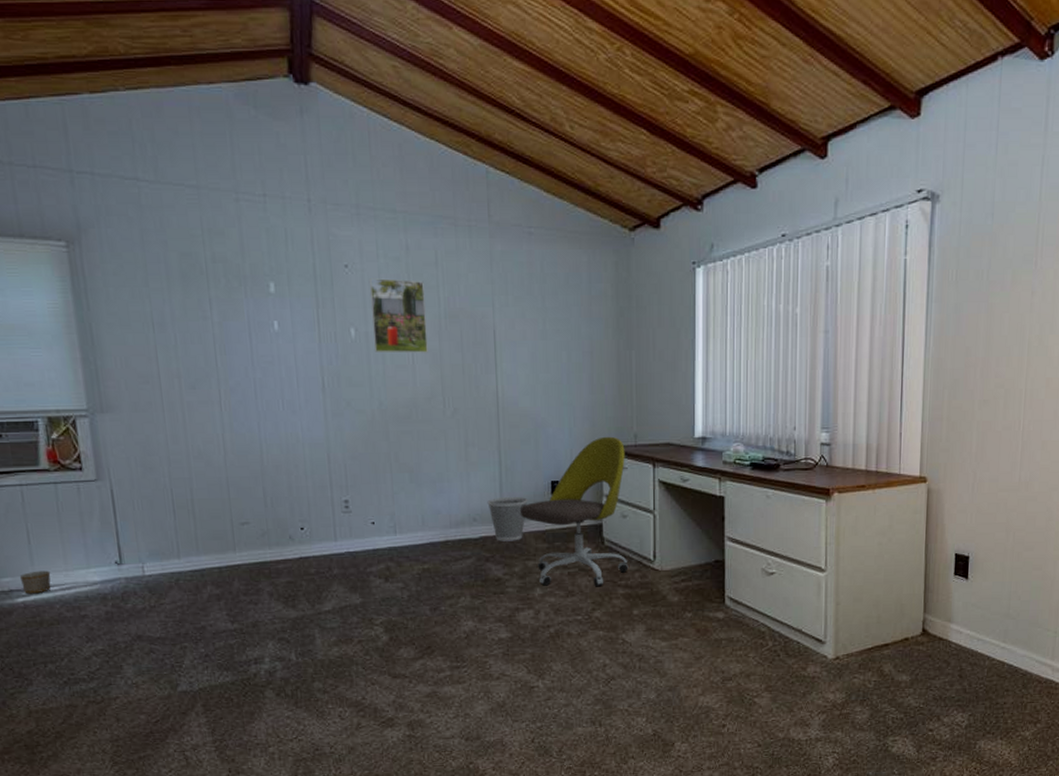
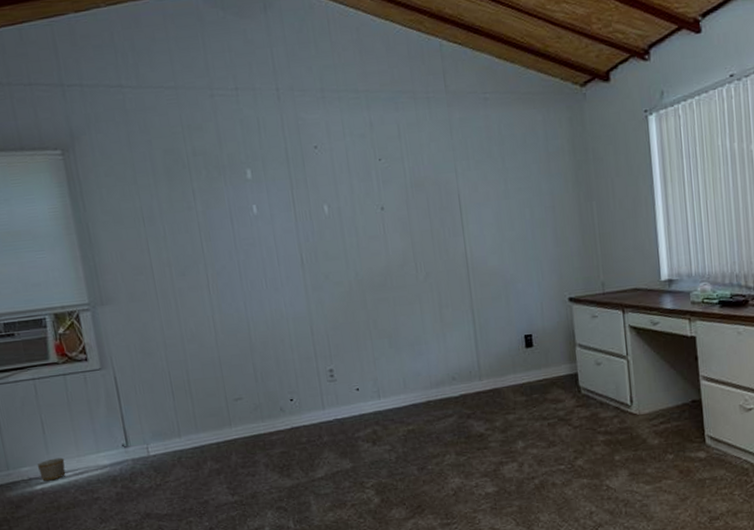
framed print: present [368,278,428,353] -> none [337,154,398,226]
wastebasket: present [487,497,528,542] -> none [464,353,504,398]
office chair: present [519,436,629,587] -> none [496,286,607,438]

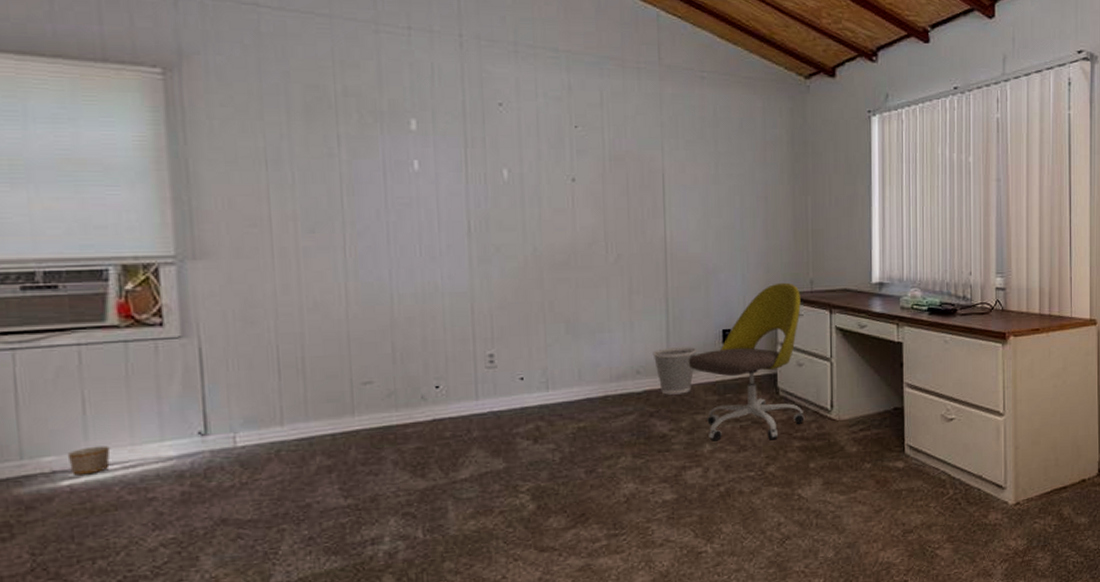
wastebasket: none [464,353,504,398] -> present [652,347,698,395]
office chair: none [496,286,607,438] -> present [688,282,805,441]

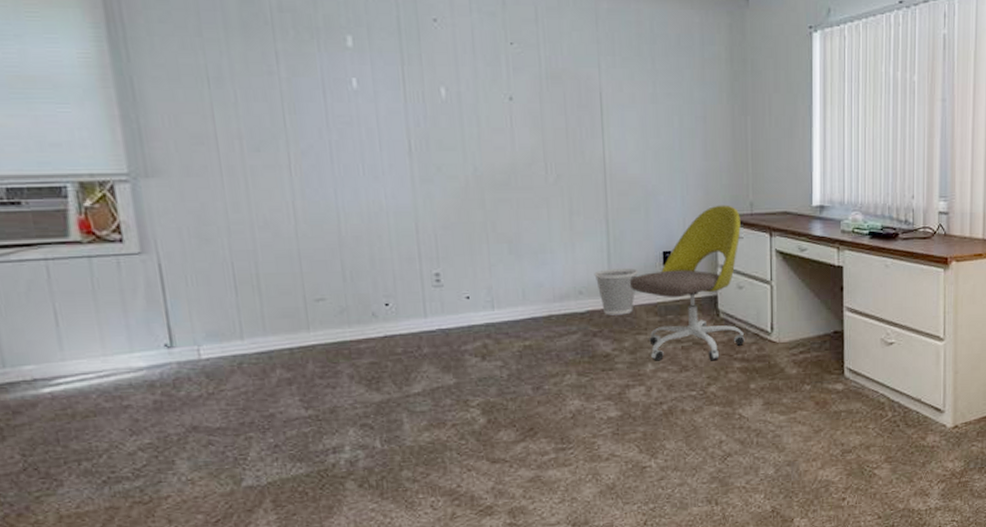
planter: present [67,445,111,475] -> none [45,356,86,383]

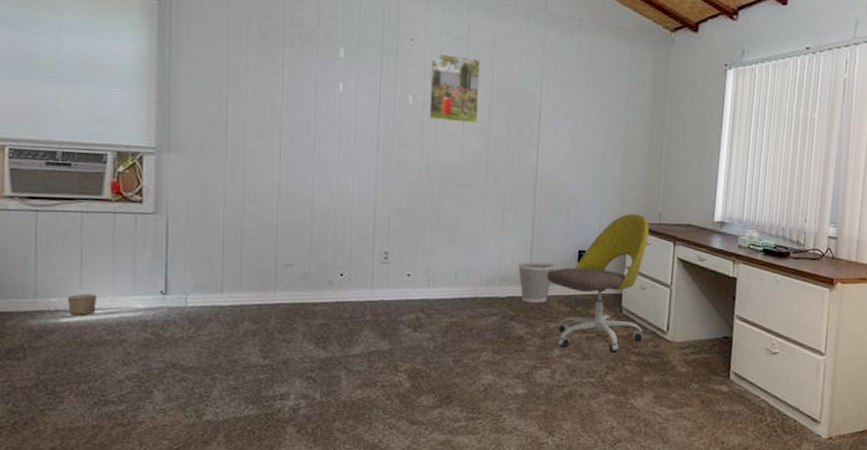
planter: none [45,356,86,383] -> present [67,293,97,316]
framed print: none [460,34,528,116] -> present [429,52,481,124]

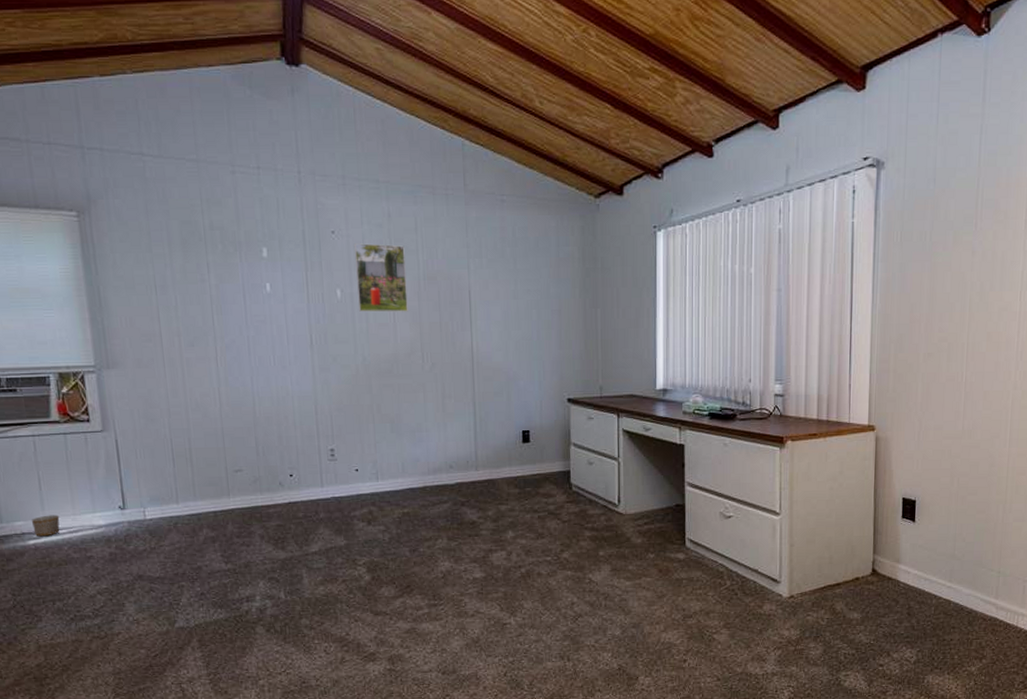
wastebasket: present [517,261,556,303] -> none [463,446,501,487]
office chair: present [546,213,649,353] -> none [493,388,595,530]

